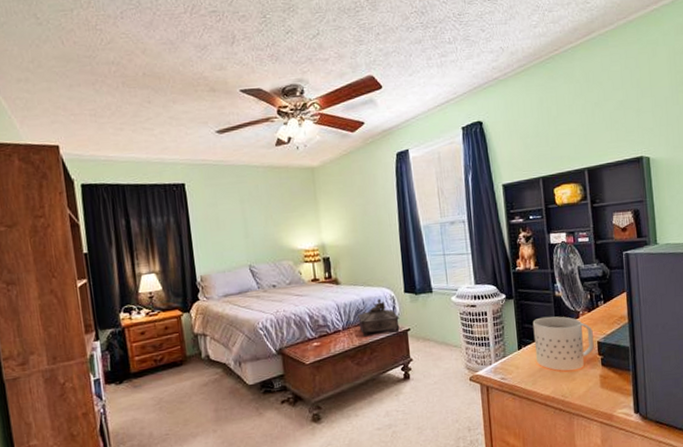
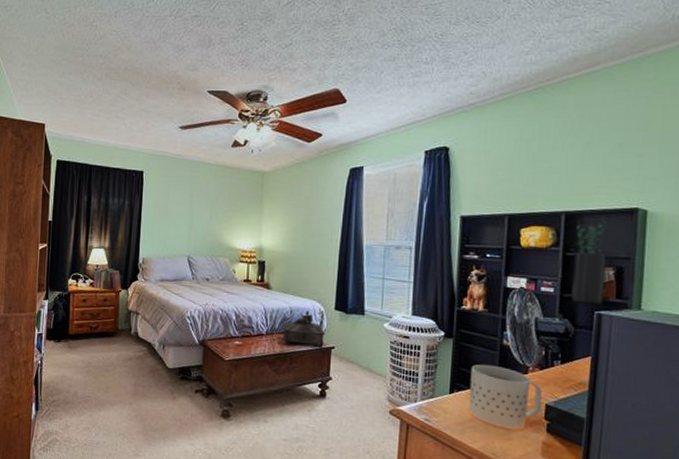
books: none [148,293,183,318] -> present [92,268,122,291]
vase: none [598,168,628,248] -> present [571,217,608,306]

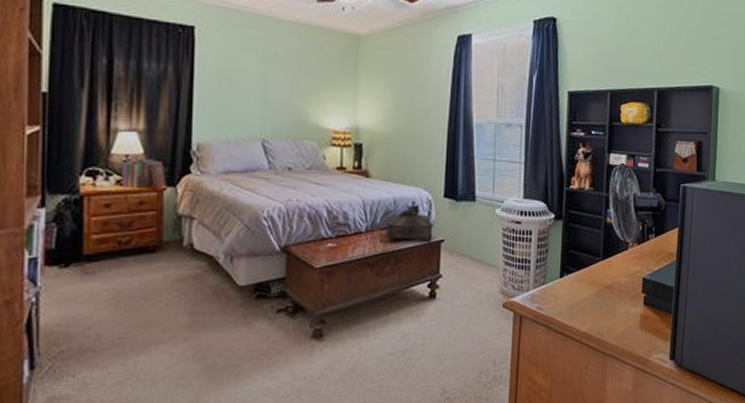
mug: present [468,364,542,431] -> none [577,244,640,307]
vase: present [571,217,608,306] -> none [662,94,691,179]

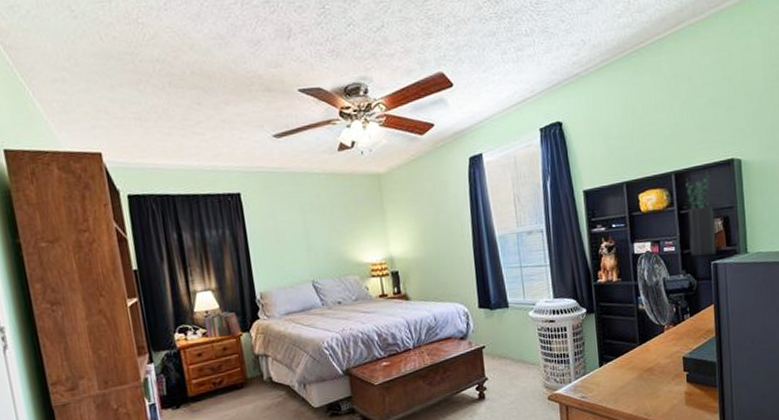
decorative box: present [385,200,435,243] -> none [429,314,474,356]
vase: none [662,94,691,179] -> present [685,172,717,258]

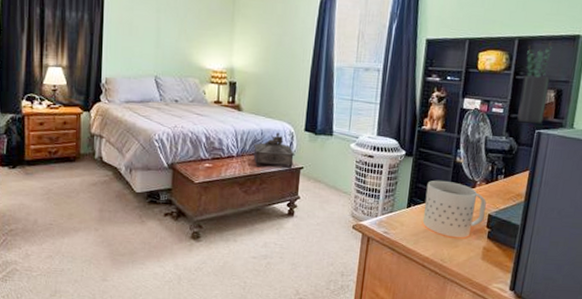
books: present [205,312,242,338] -> none [50,88,83,113]
decorative box: none [429,314,474,356] -> present [253,132,295,169]
mug: none [614,330,679,389] -> present [422,180,486,238]

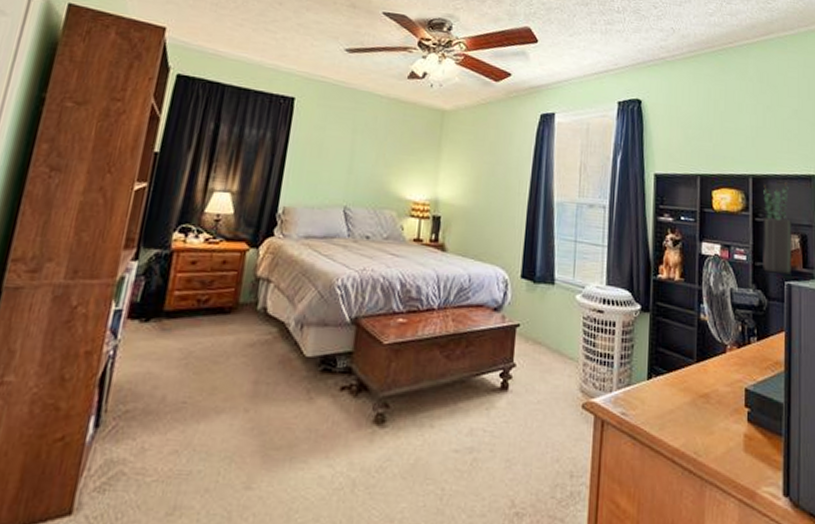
decorative box: present [253,132,295,169] -> none [458,278,510,327]
mug: present [422,180,486,238] -> none [667,342,741,422]

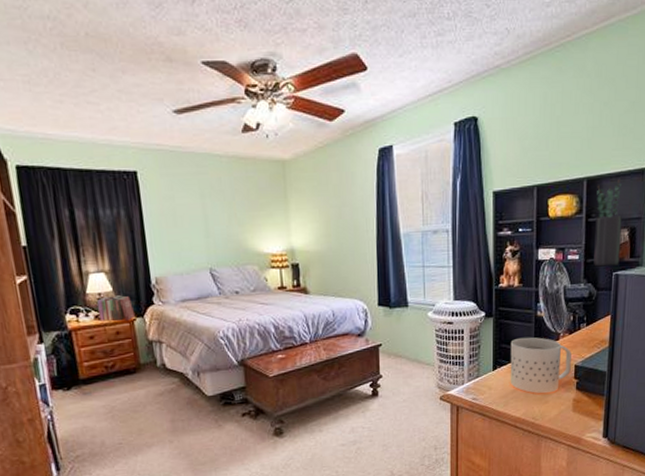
books: none [208,218,251,250] -> present [97,295,136,322]
mug: none [667,342,741,422] -> present [510,337,571,394]

